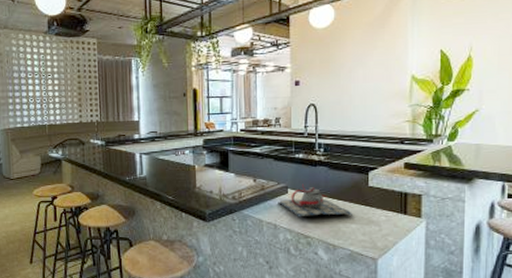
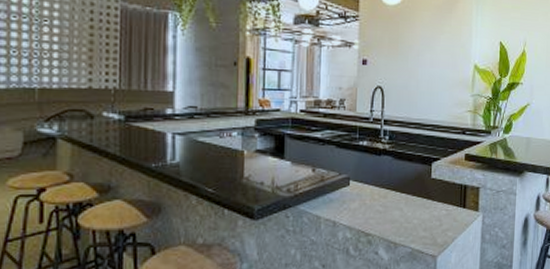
teapot: present [278,183,352,217] -> none [338,174,415,213]

